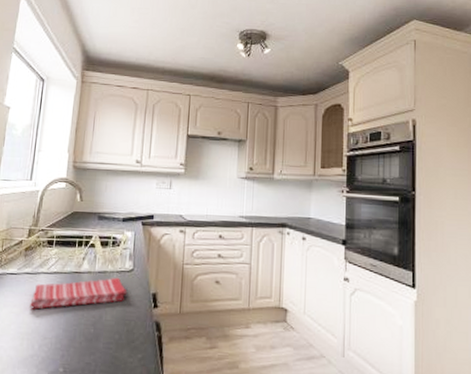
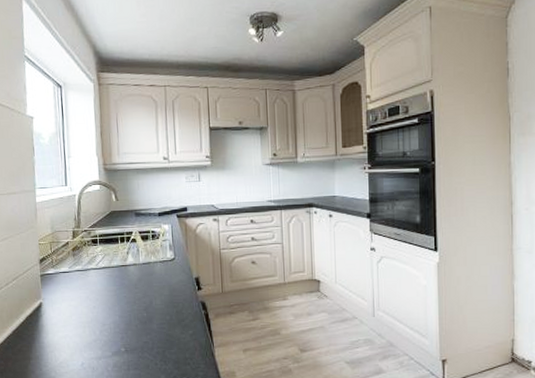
dish towel: present [30,277,127,310] -> none [85,266,172,301]

